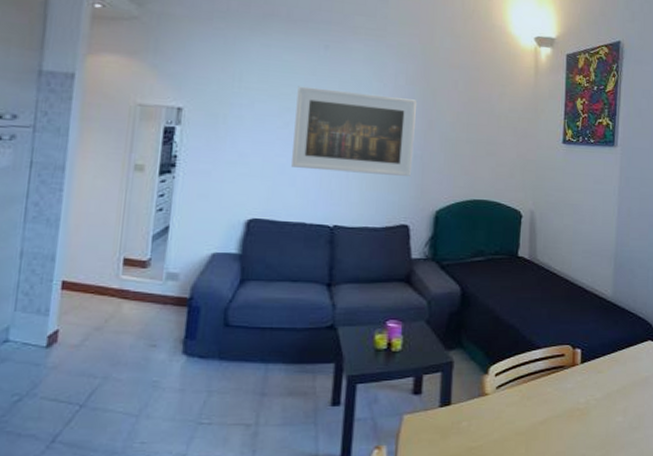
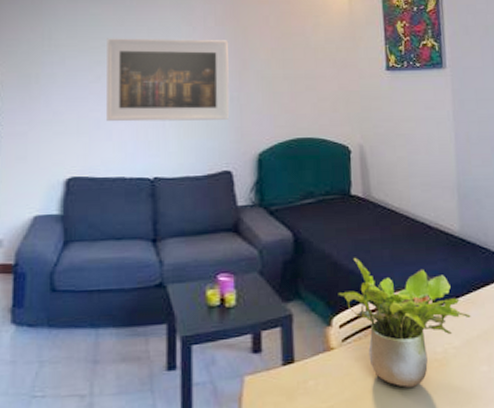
potted plant: none [497,313,613,432] -> present [338,257,471,387]

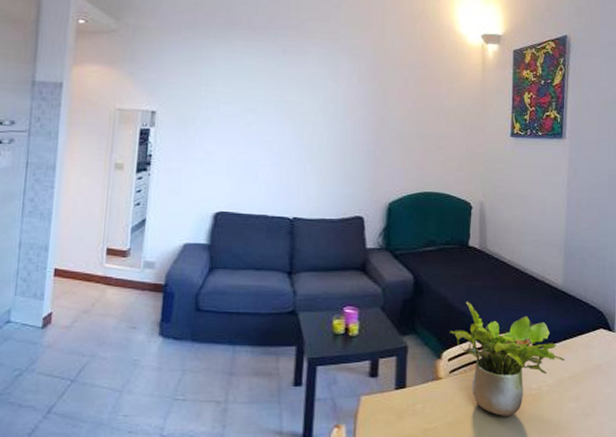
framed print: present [105,38,230,122] -> none [253,88,369,172]

